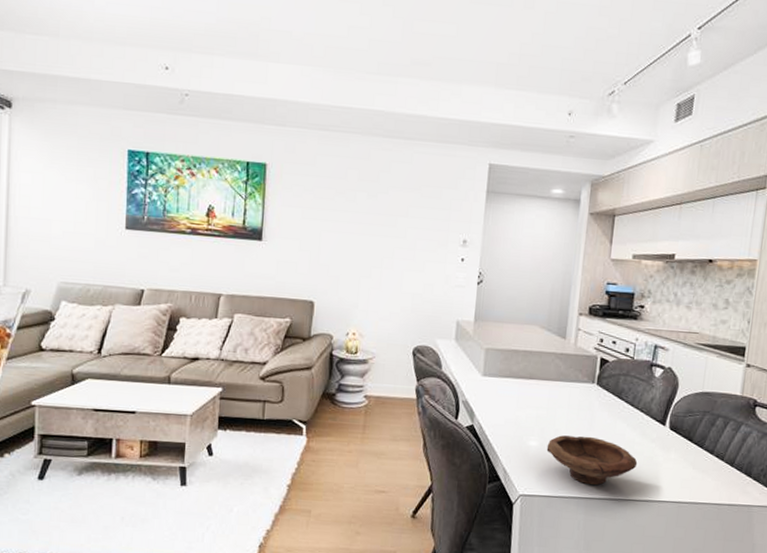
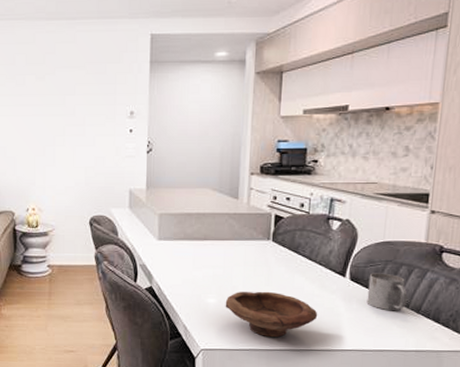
mug: none [684,423,723,463] -> present [366,273,408,311]

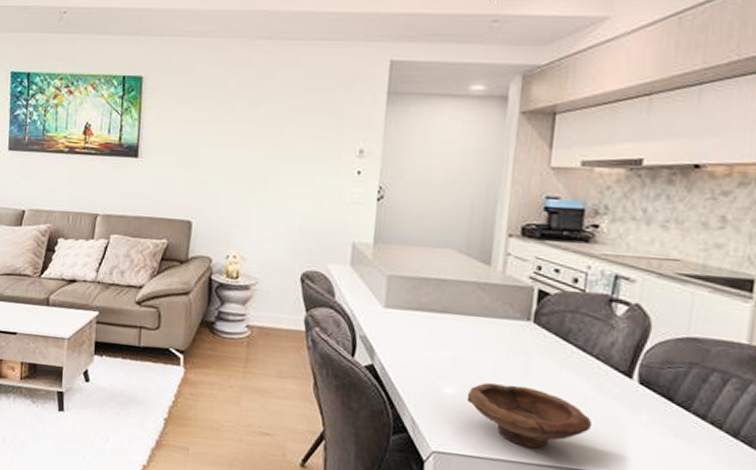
mug: present [366,273,408,311] -> none [661,377,721,432]

